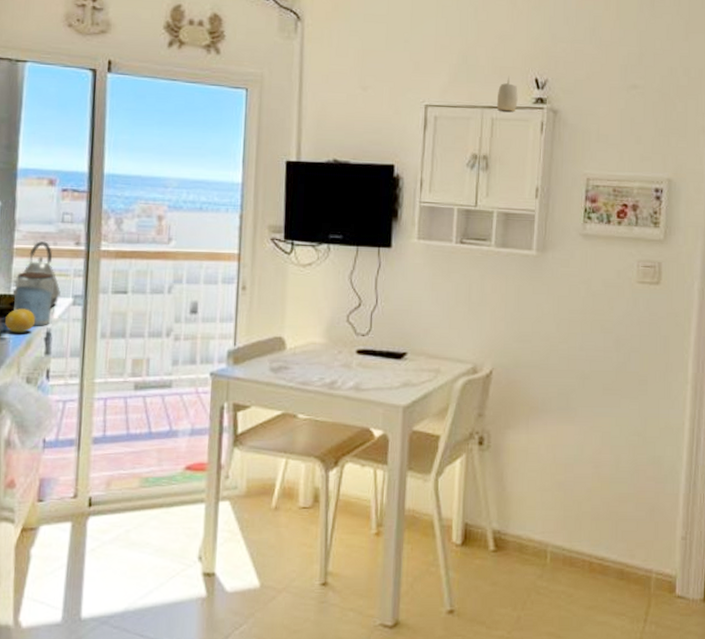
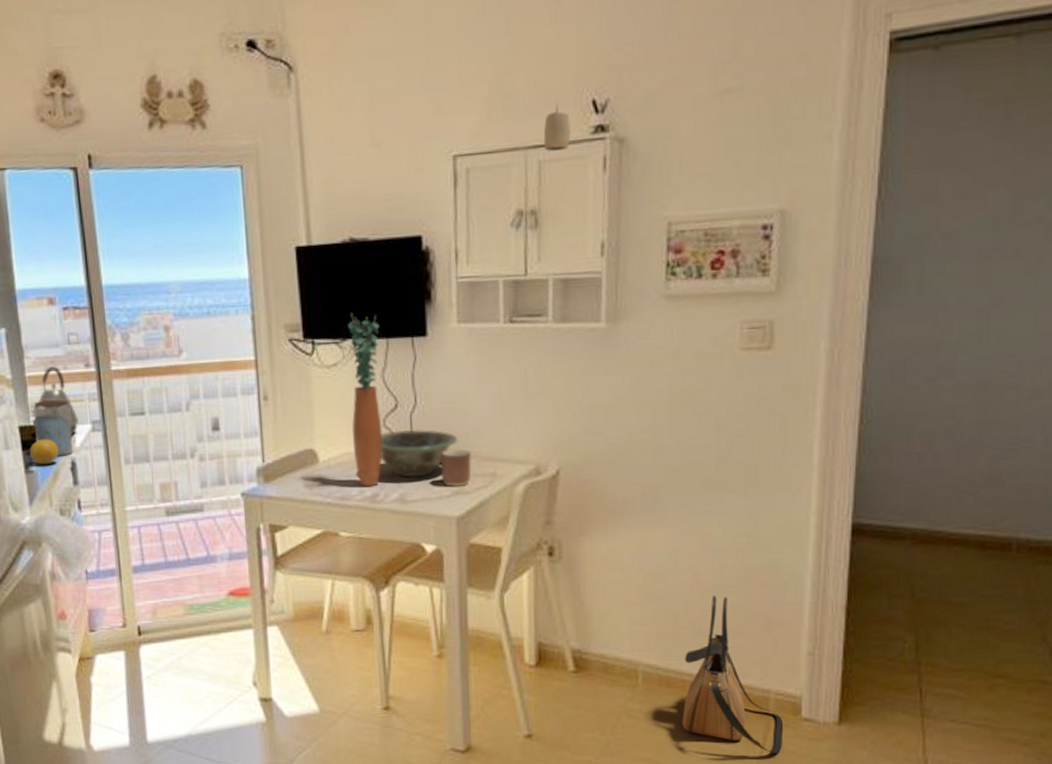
vase: none [318,221,352,375] -> present [348,312,383,487]
decorative bowl: none [341,325,410,369] -> present [380,429,458,478]
mug: none [393,346,420,379] -> present [441,449,472,487]
tote bag: none [581,485,662,627] -> present [682,595,784,753]

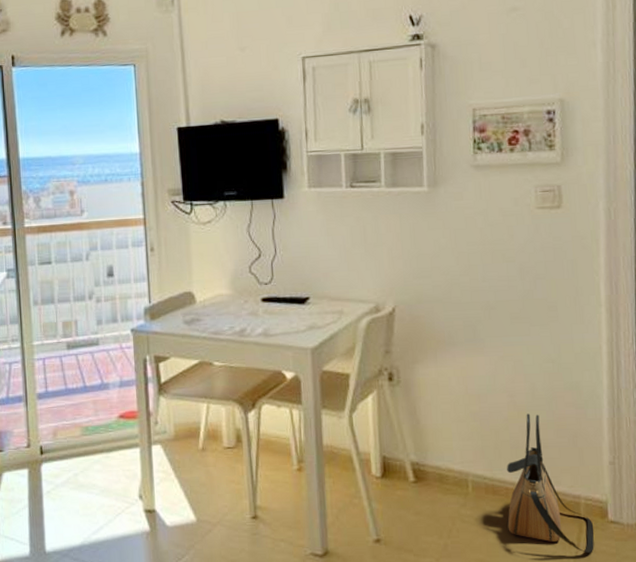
vase: present [348,312,383,487] -> none [220,179,249,323]
decorative bowl: present [380,429,458,478] -> none [247,274,311,315]
mug: present [441,449,472,487] -> none [297,290,323,322]
candle: present [543,101,571,151] -> none [372,17,394,54]

